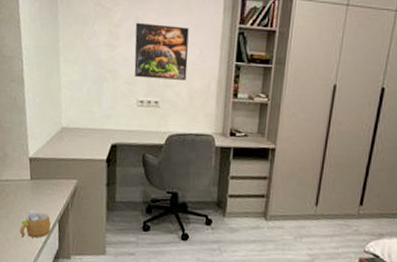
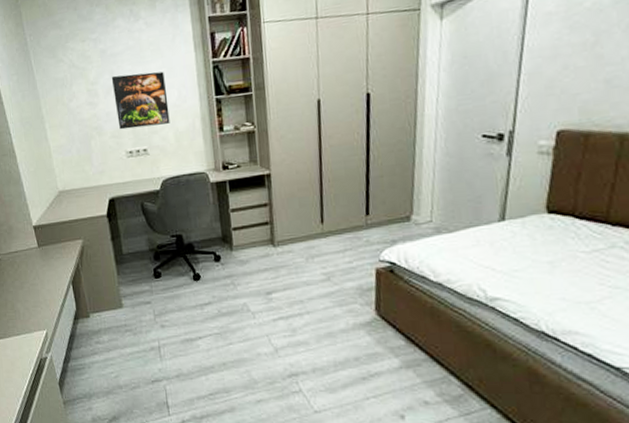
mug: present [19,209,51,239] -> none [36,275,65,306]

